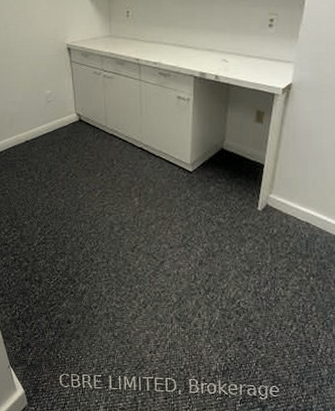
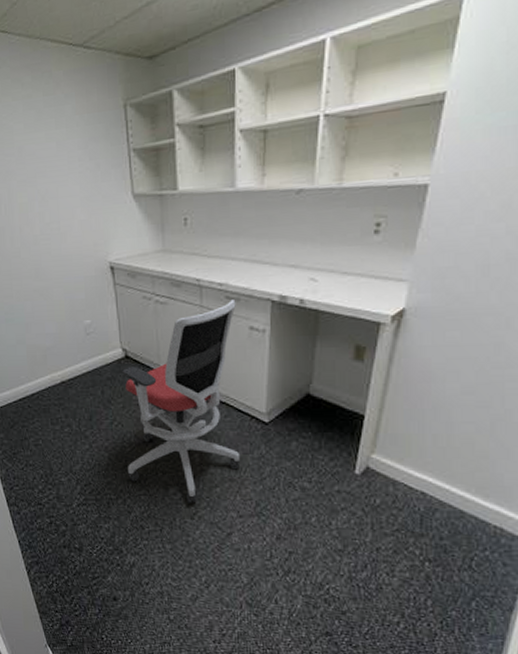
office chair: none [76,75,171,239] -> present [122,299,241,503]

